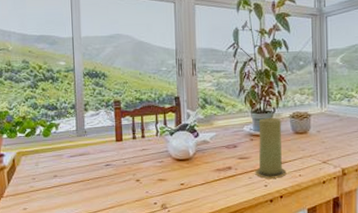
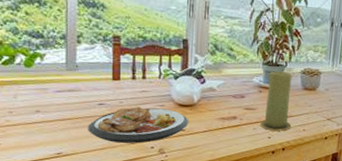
plate: none [97,164,187,201] -> present [88,107,189,143]

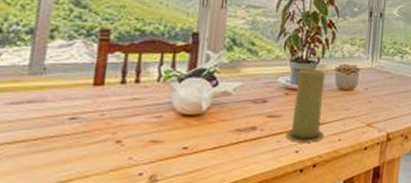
plate: present [88,107,189,143] -> none [49,120,194,170]

